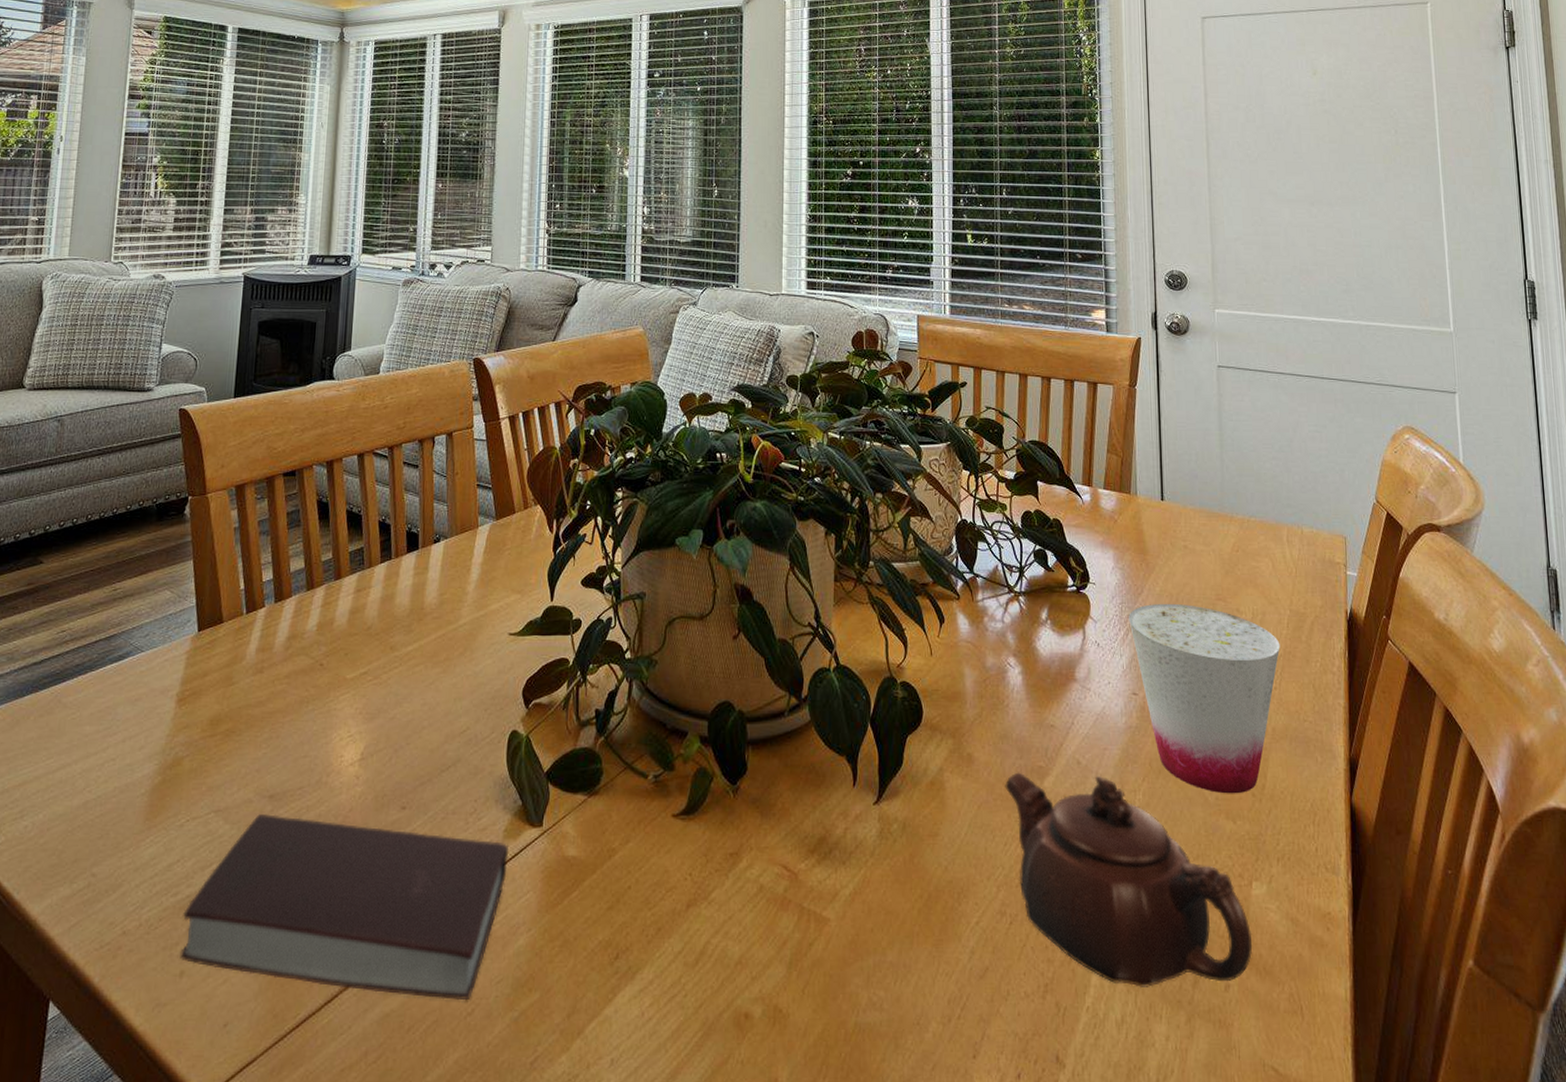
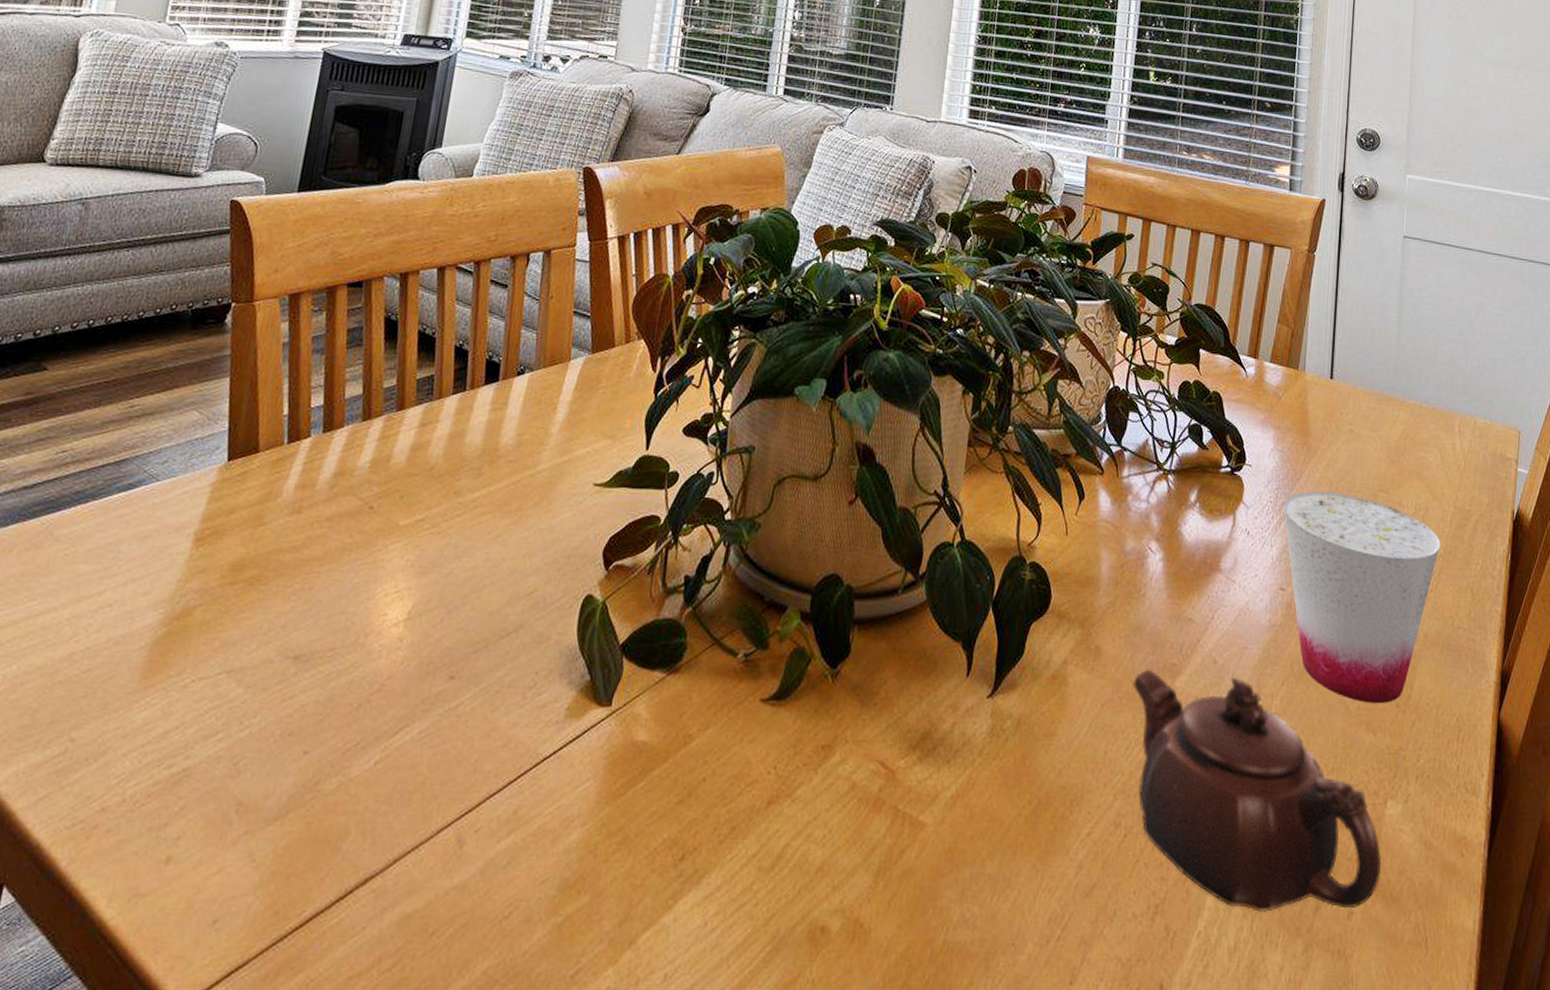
book: present [180,814,508,1000] -> none [168,677,570,901]

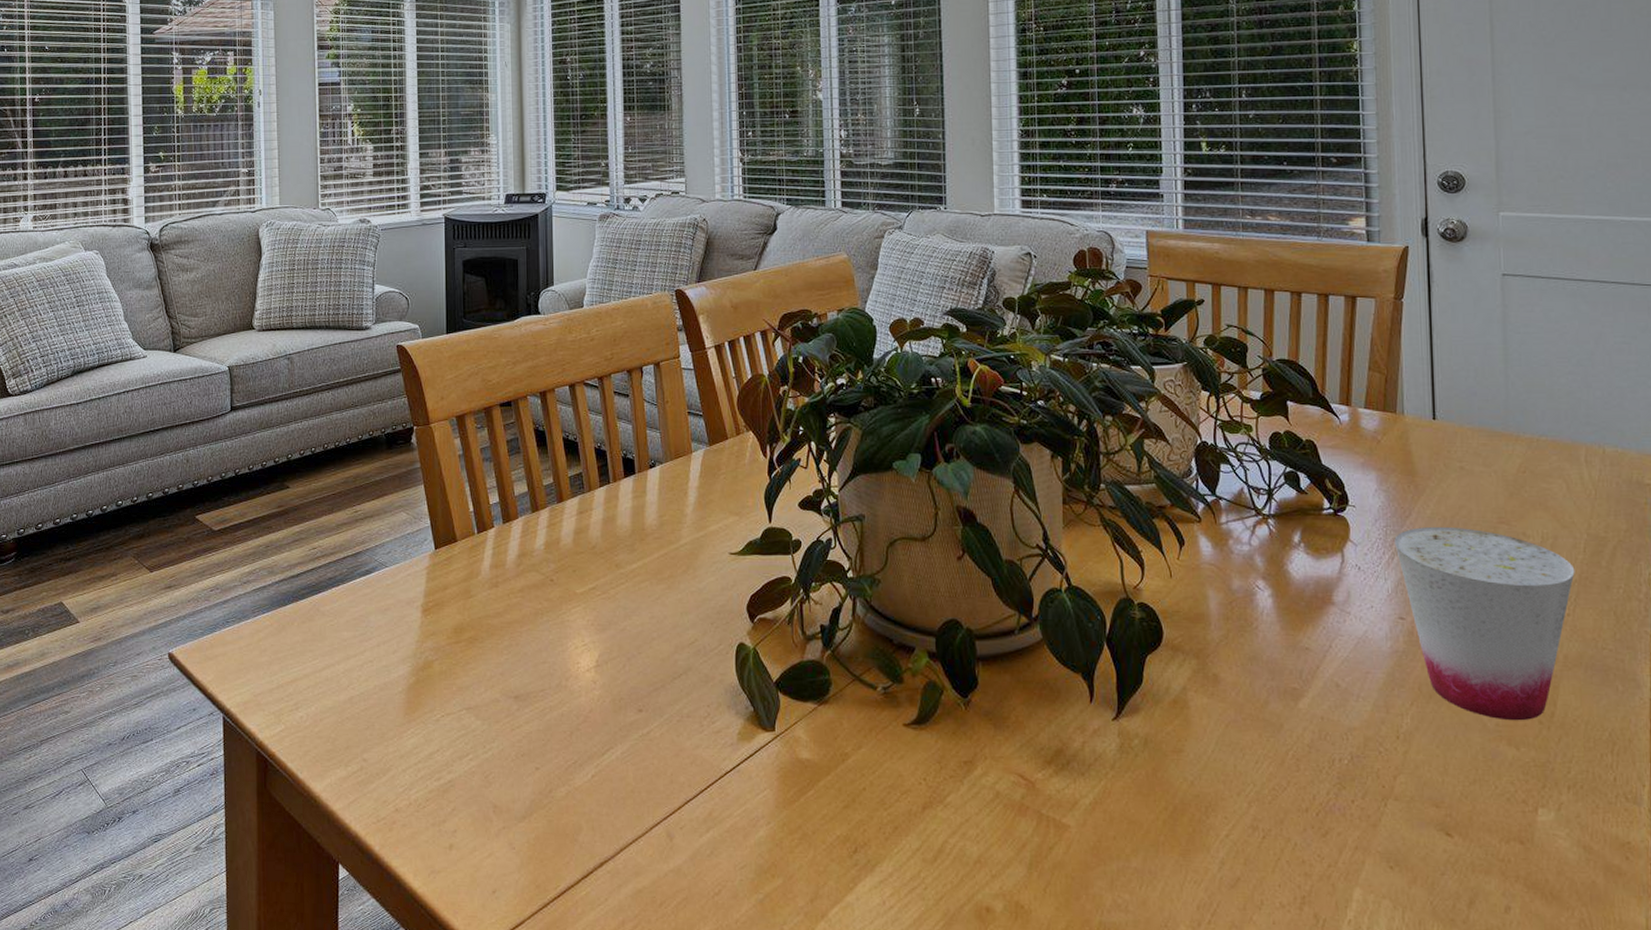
teapot: present [1132,669,1382,912] -> none [1255,693,1538,905]

